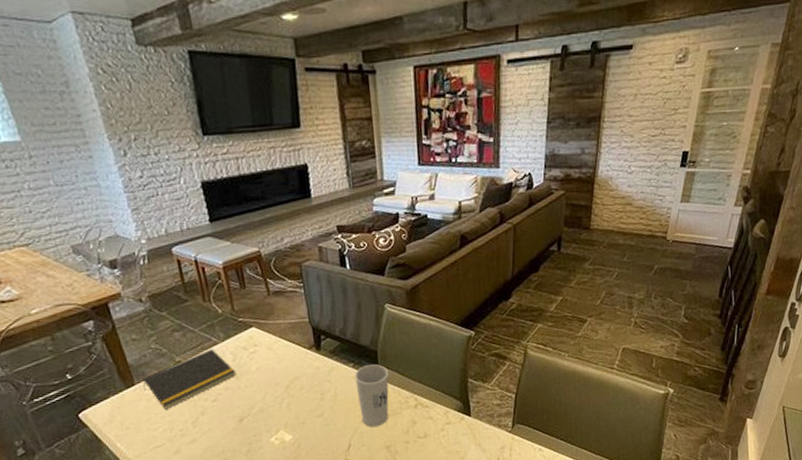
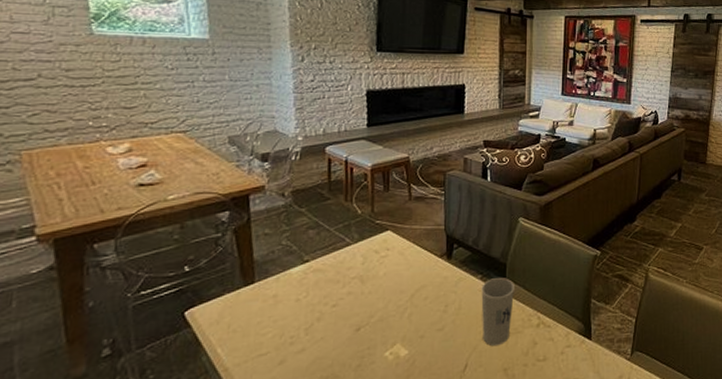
notepad: present [142,348,237,410] -> none [263,249,363,312]

